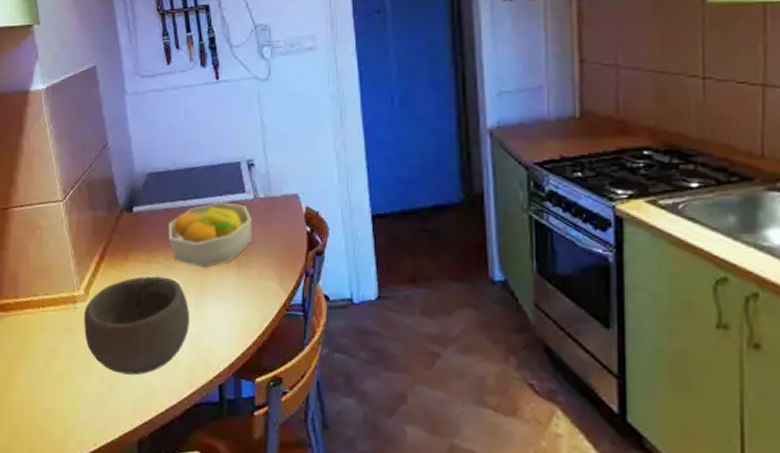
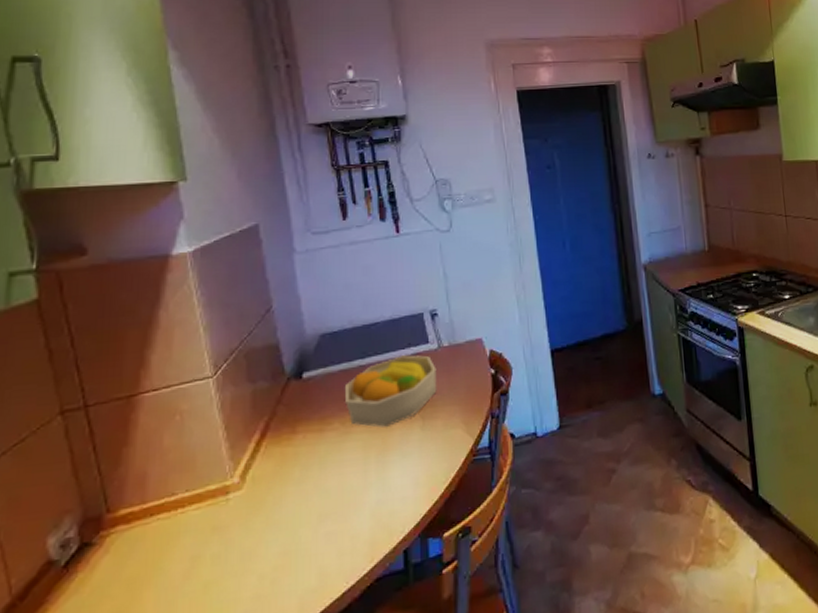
bowl: present [84,276,189,375] -> none [239,444,369,566]

